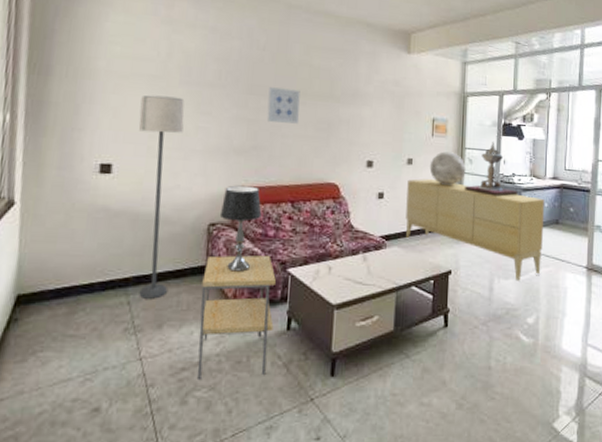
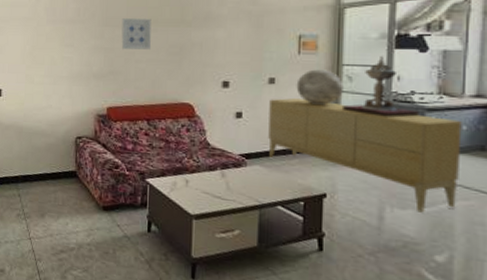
lamp: present [138,95,185,299] -> none [18,34,52,194]
side table: present [197,255,276,379] -> none [73,163,136,267]
table lamp: present [219,185,262,273] -> none [84,105,120,179]

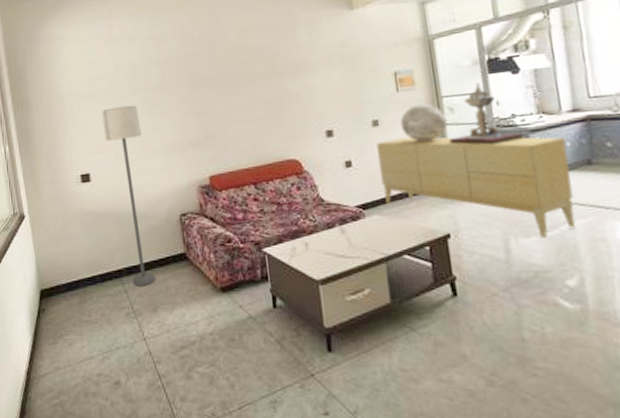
lamp: none [18,34,52,194] -> present [102,105,155,287]
wall art: present [121,18,151,50] -> none [211,74,246,112]

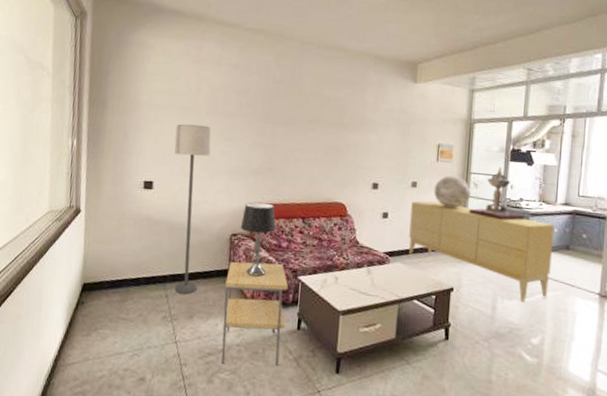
side table: none [184,237,260,356] -> present [221,261,288,366]
table lamp: none [188,174,227,257] -> present [240,202,276,278]

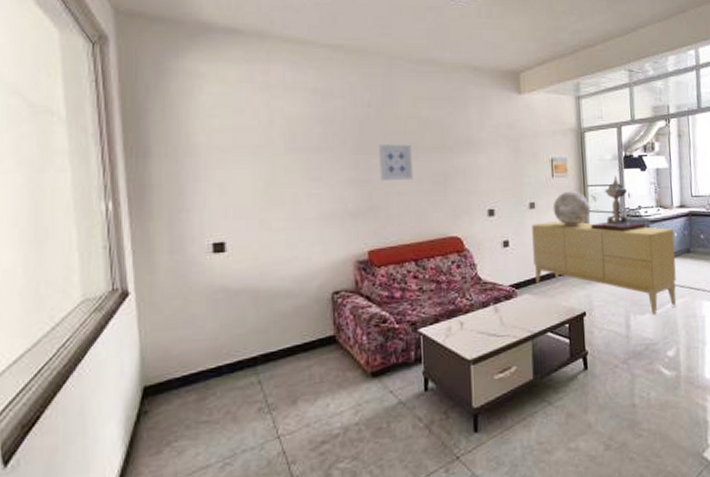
lamp: present [174,124,211,294] -> none [247,165,297,376]
side table: present [221,261,288,366] -> none [332,317,411,450]
table lamp: present [240,202,276,278] -> none [342,249,386,340]
wall art: none [281,116,312,149] -> present [379,144,413,182]

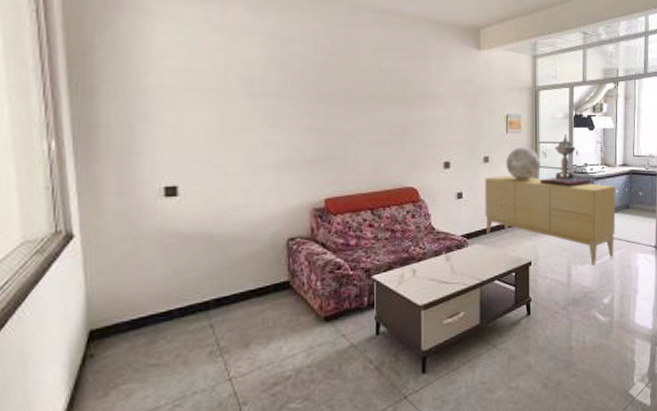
wall art: present [379,144,413,182] -> none [338,93,371,131]

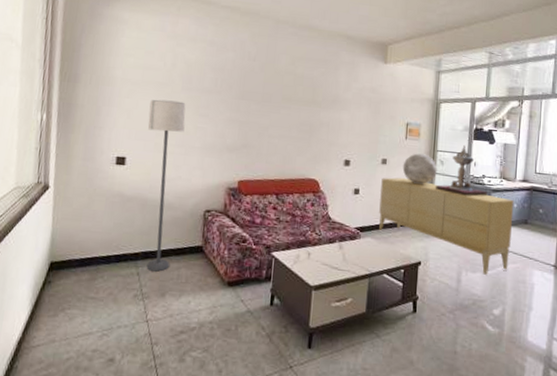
lamp: none [202,110,251,320] -> present [146,99,186,272]

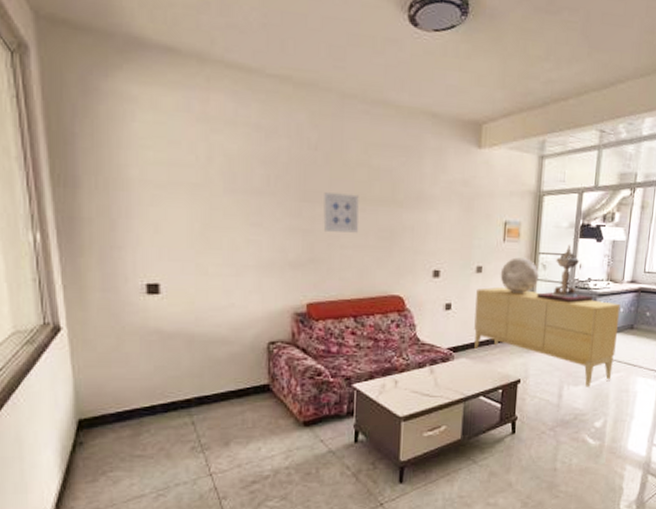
lamp: present [146,99,186,272] -> none [183,206,233,418]
wall art: none [256,93,286,126] -> present [323,192,359,233]

